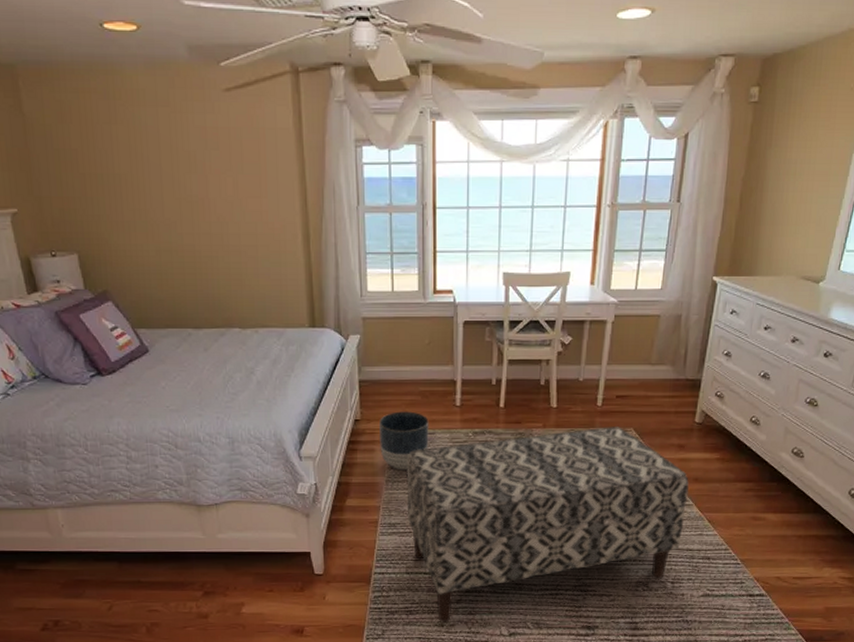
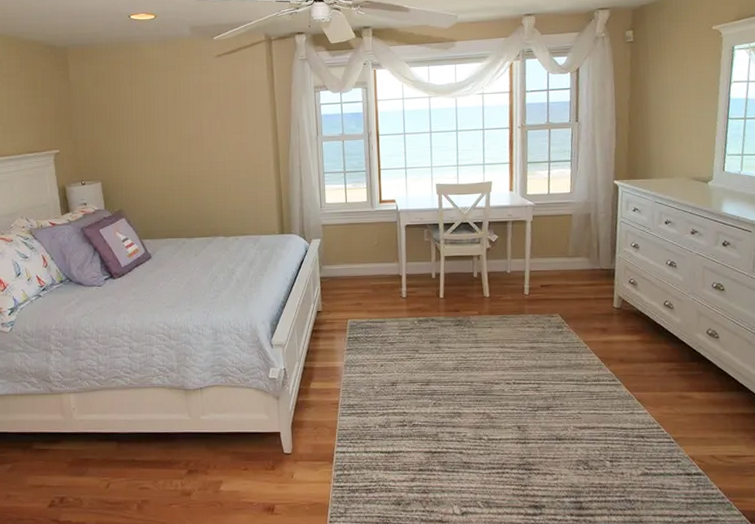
planter: present [380,411,429,471] -> none [338,303,381,356]
bench: present [406,427,689,622] -> none [362,313,616,501]

